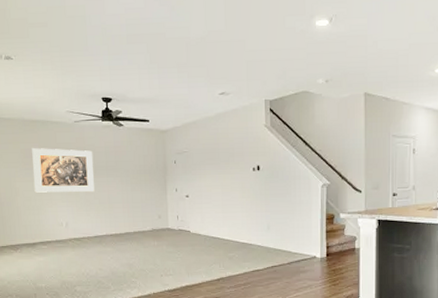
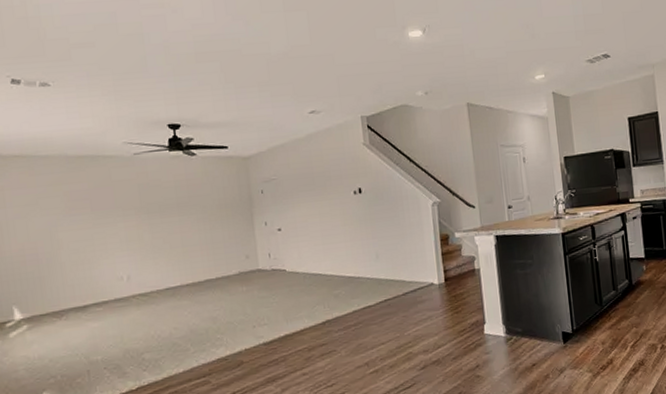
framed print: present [32,148,95,193] -> none [78,186,163,243]

